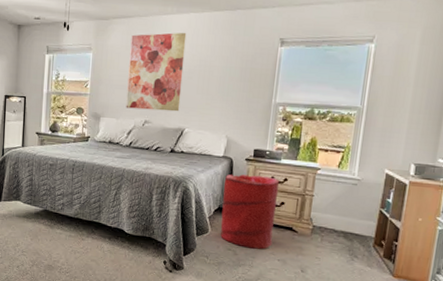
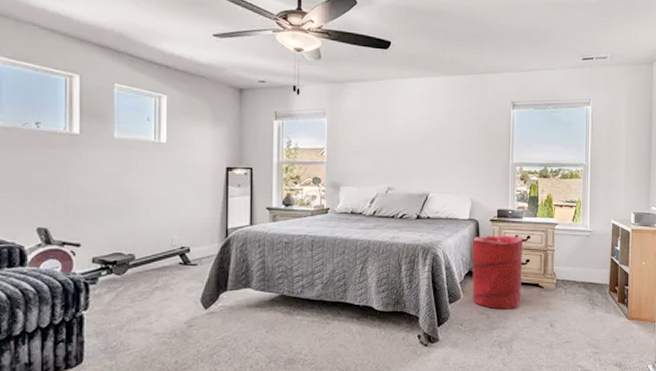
wall art: present [126,32,187,112] -> none [367,96,424,177]

